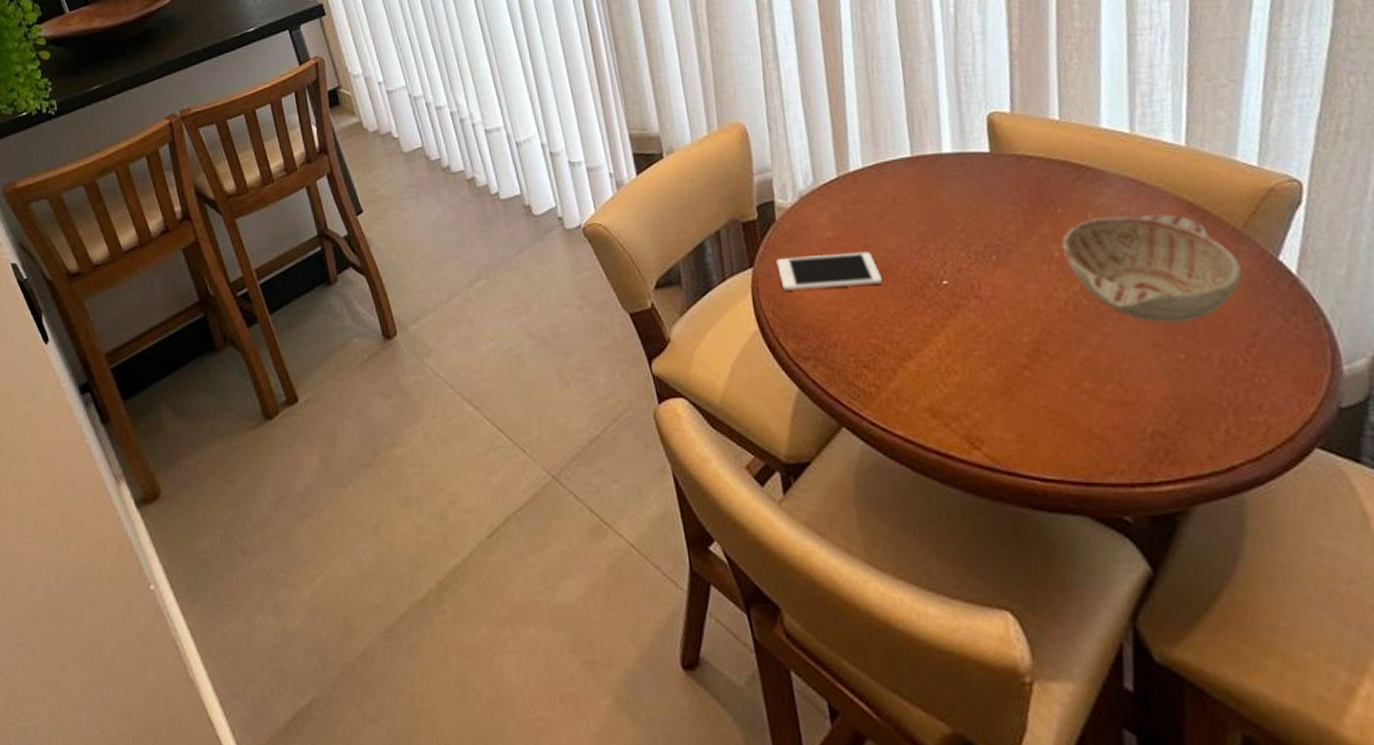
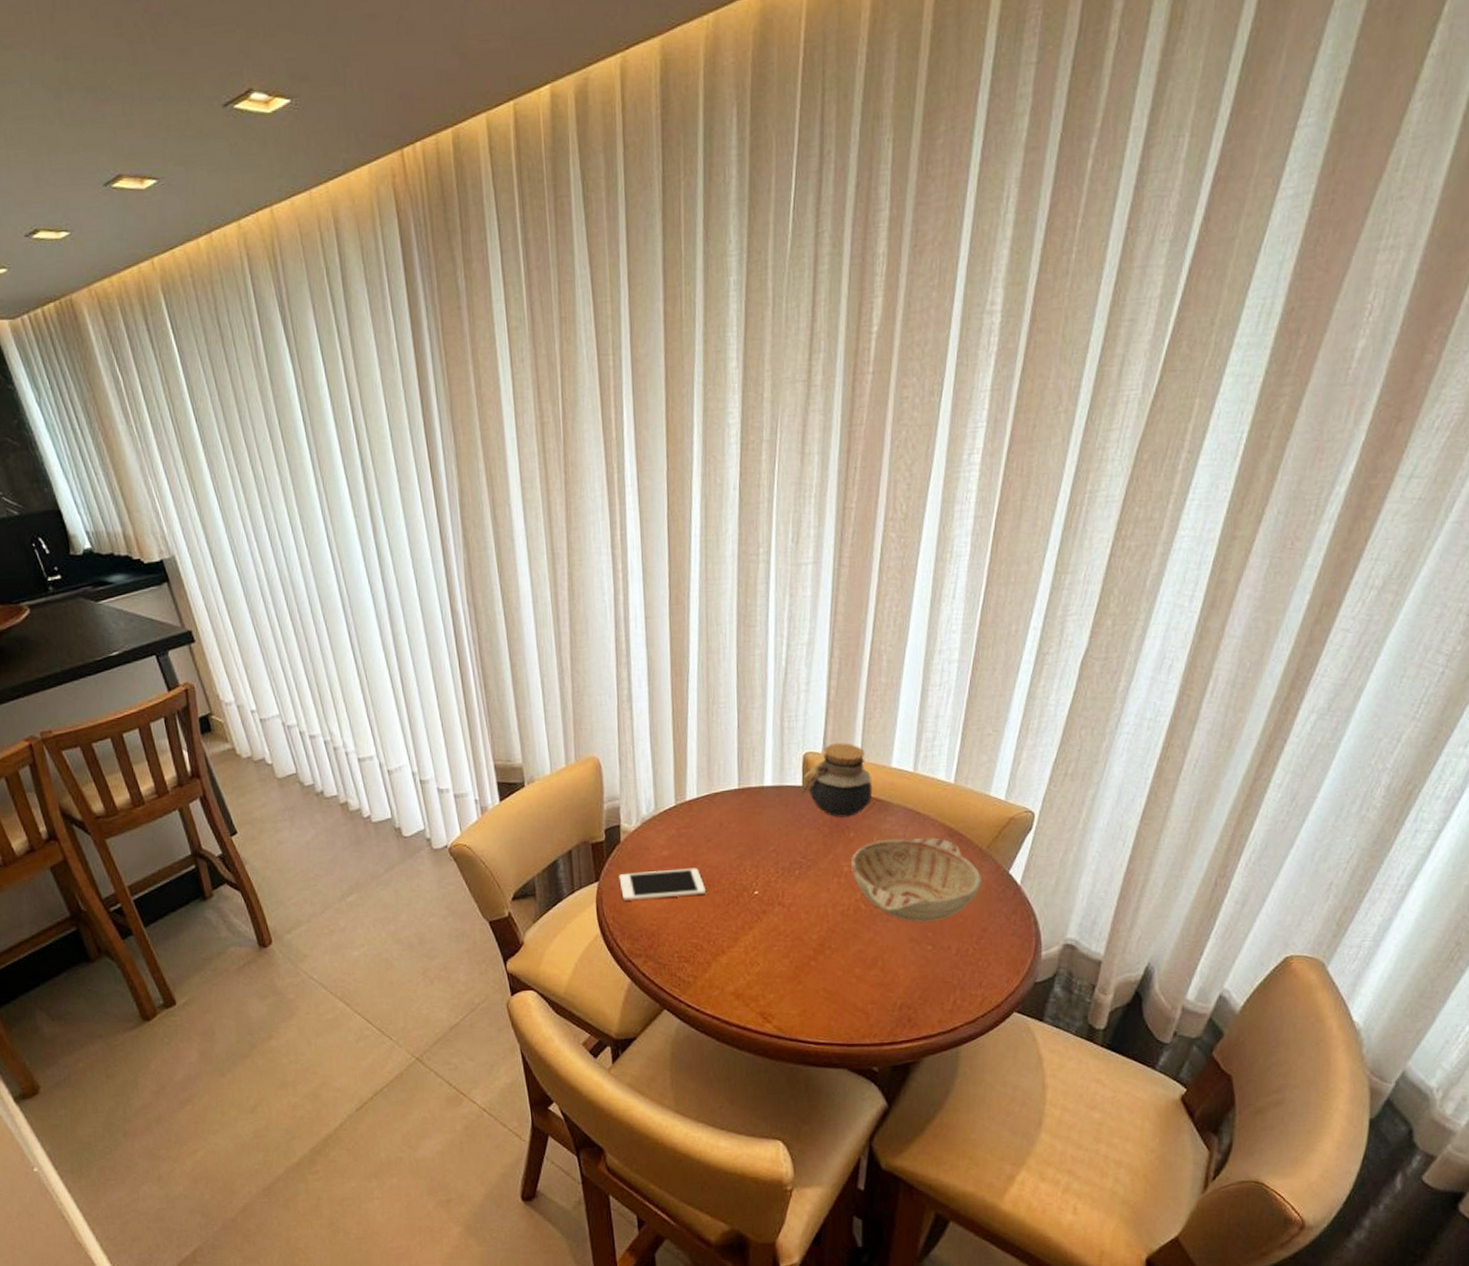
jar: none [988,100,1080,190] -> present [800,743,873,818]

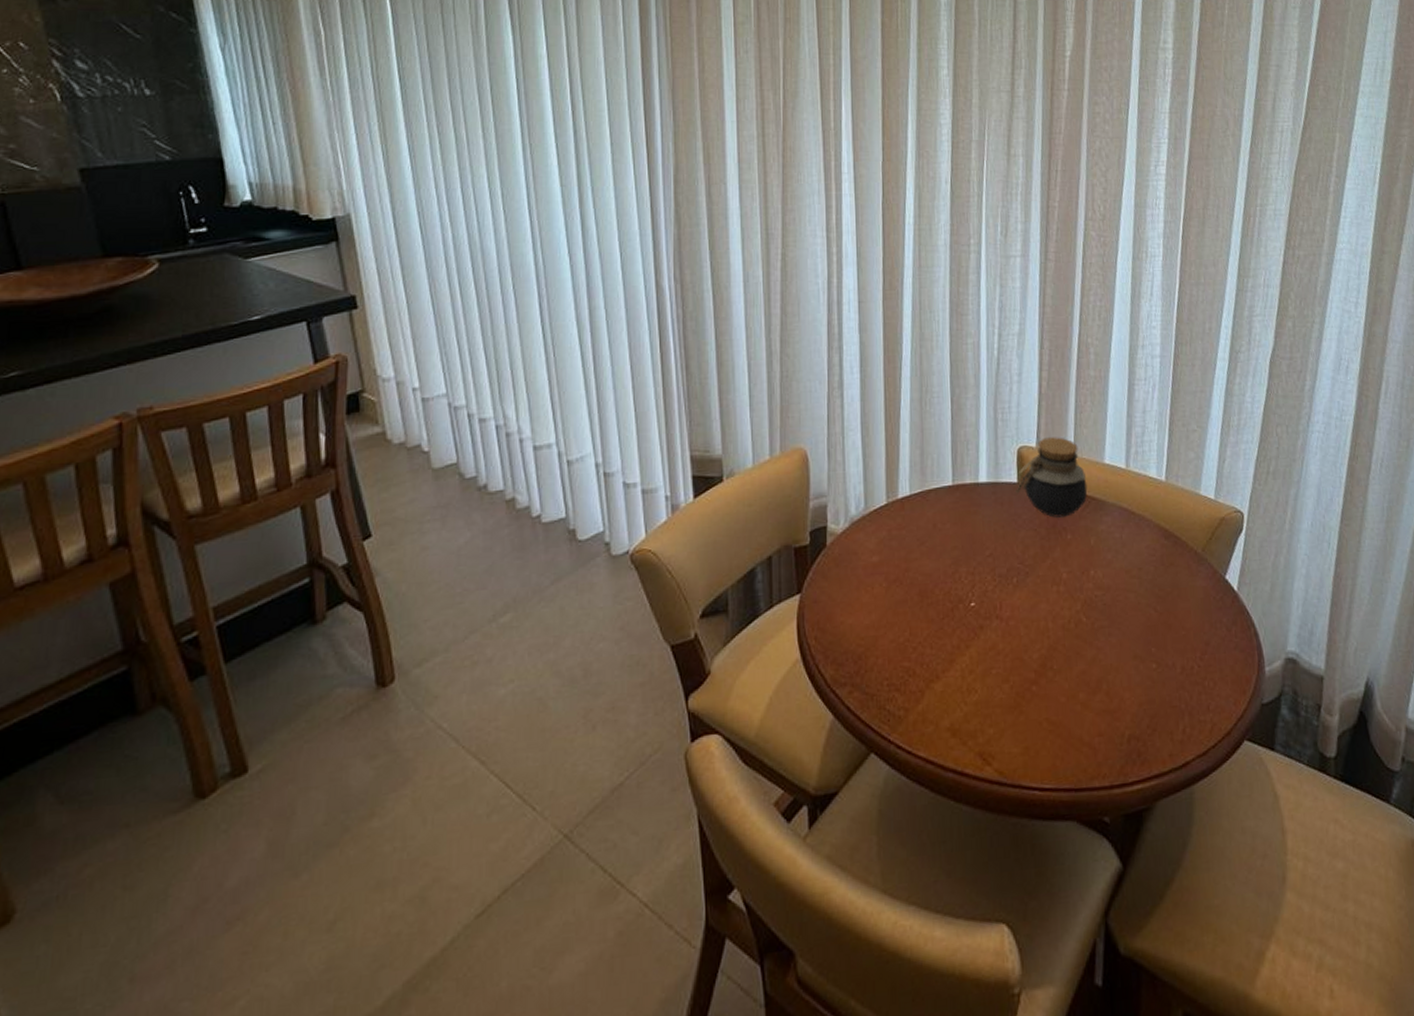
cell phone: present [619,868,705,900] -> none [823,576,918,616]
decorative bowl: present [850,837,981,923] -> none [1069,540,1200,636]

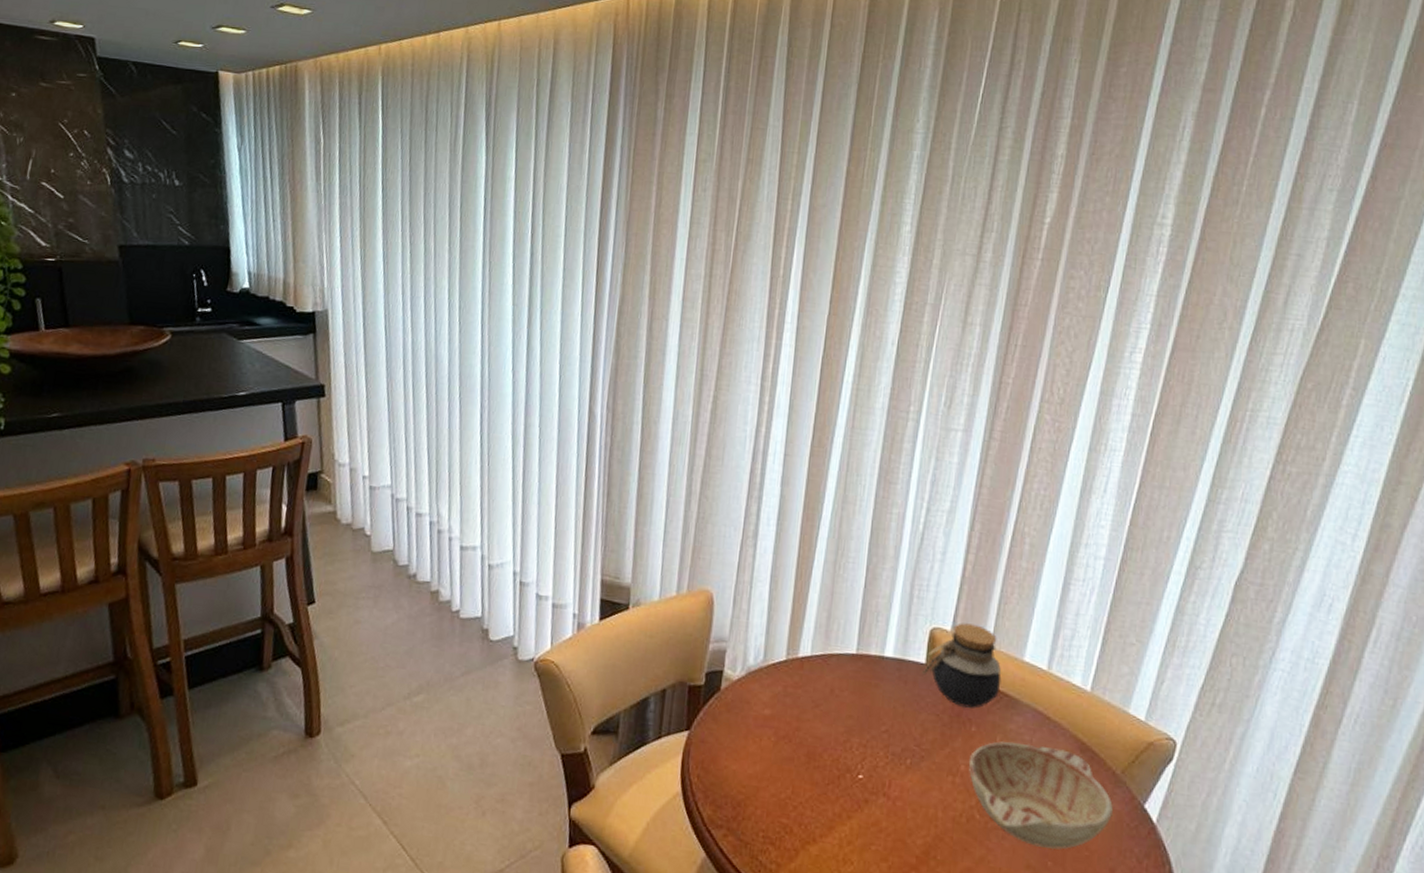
decorative bowl: none [1069,540,1200,636] -> present [968,741,1113,850]

